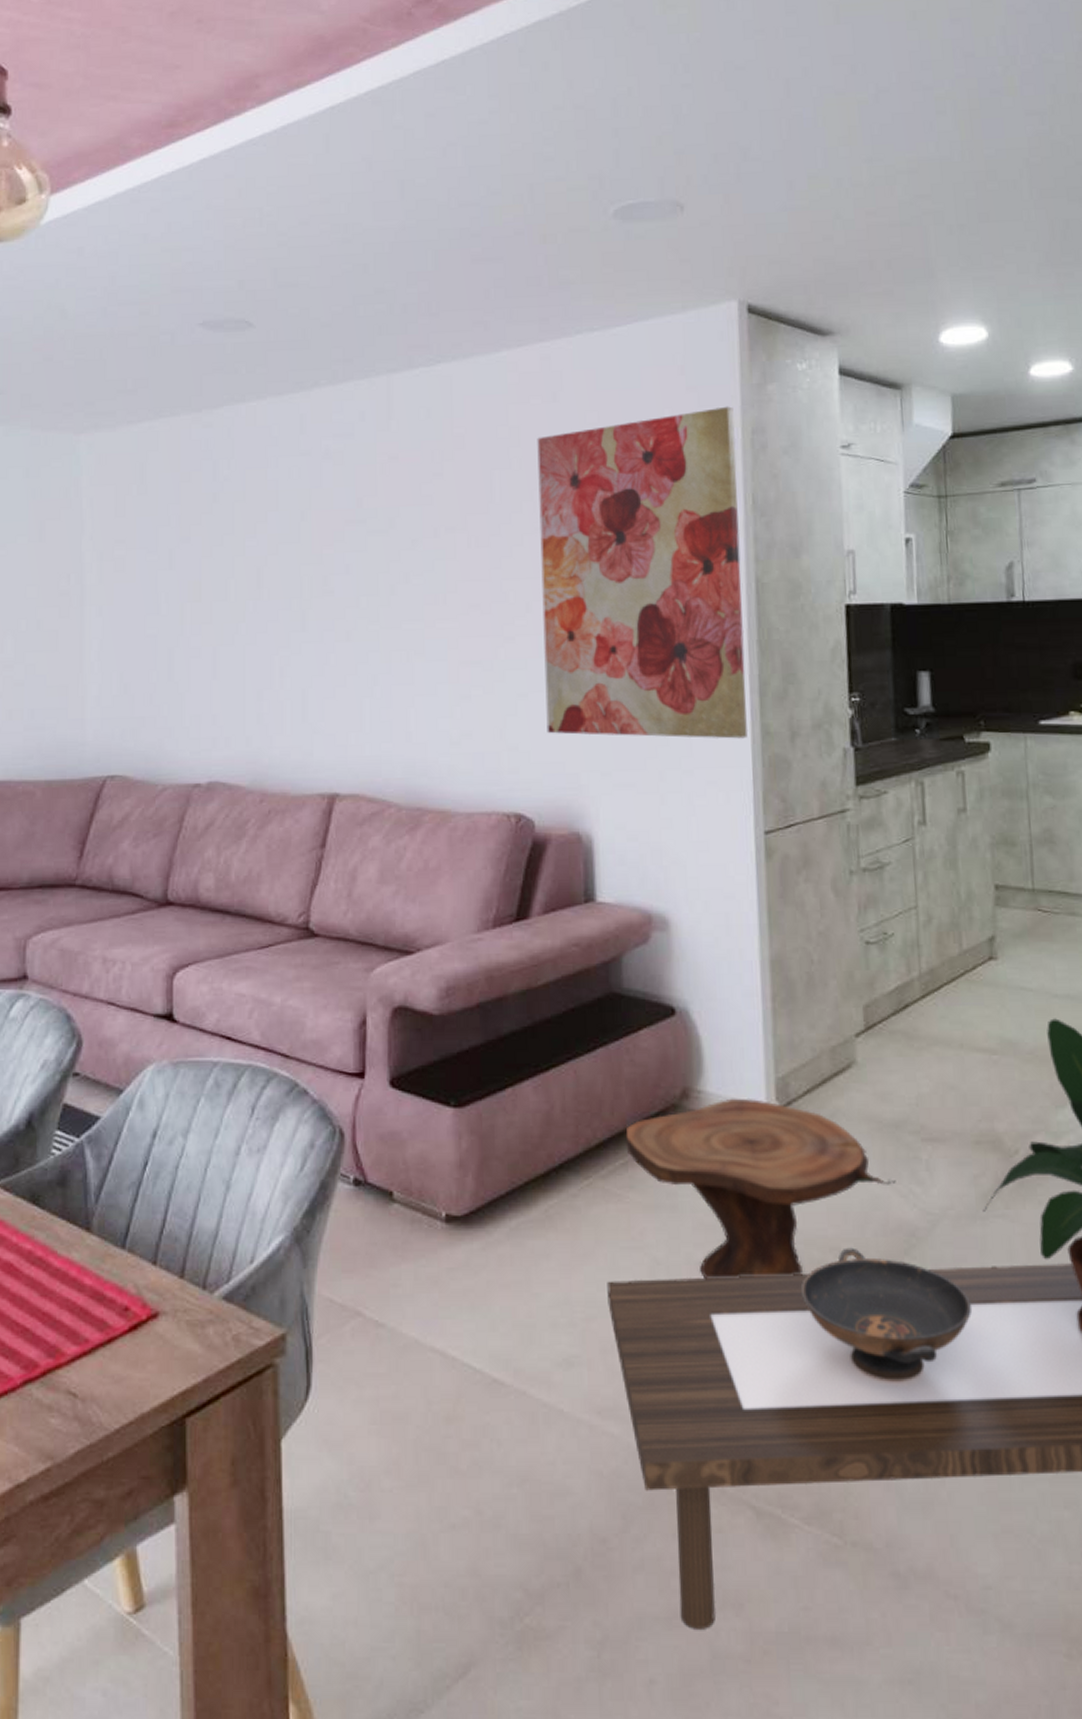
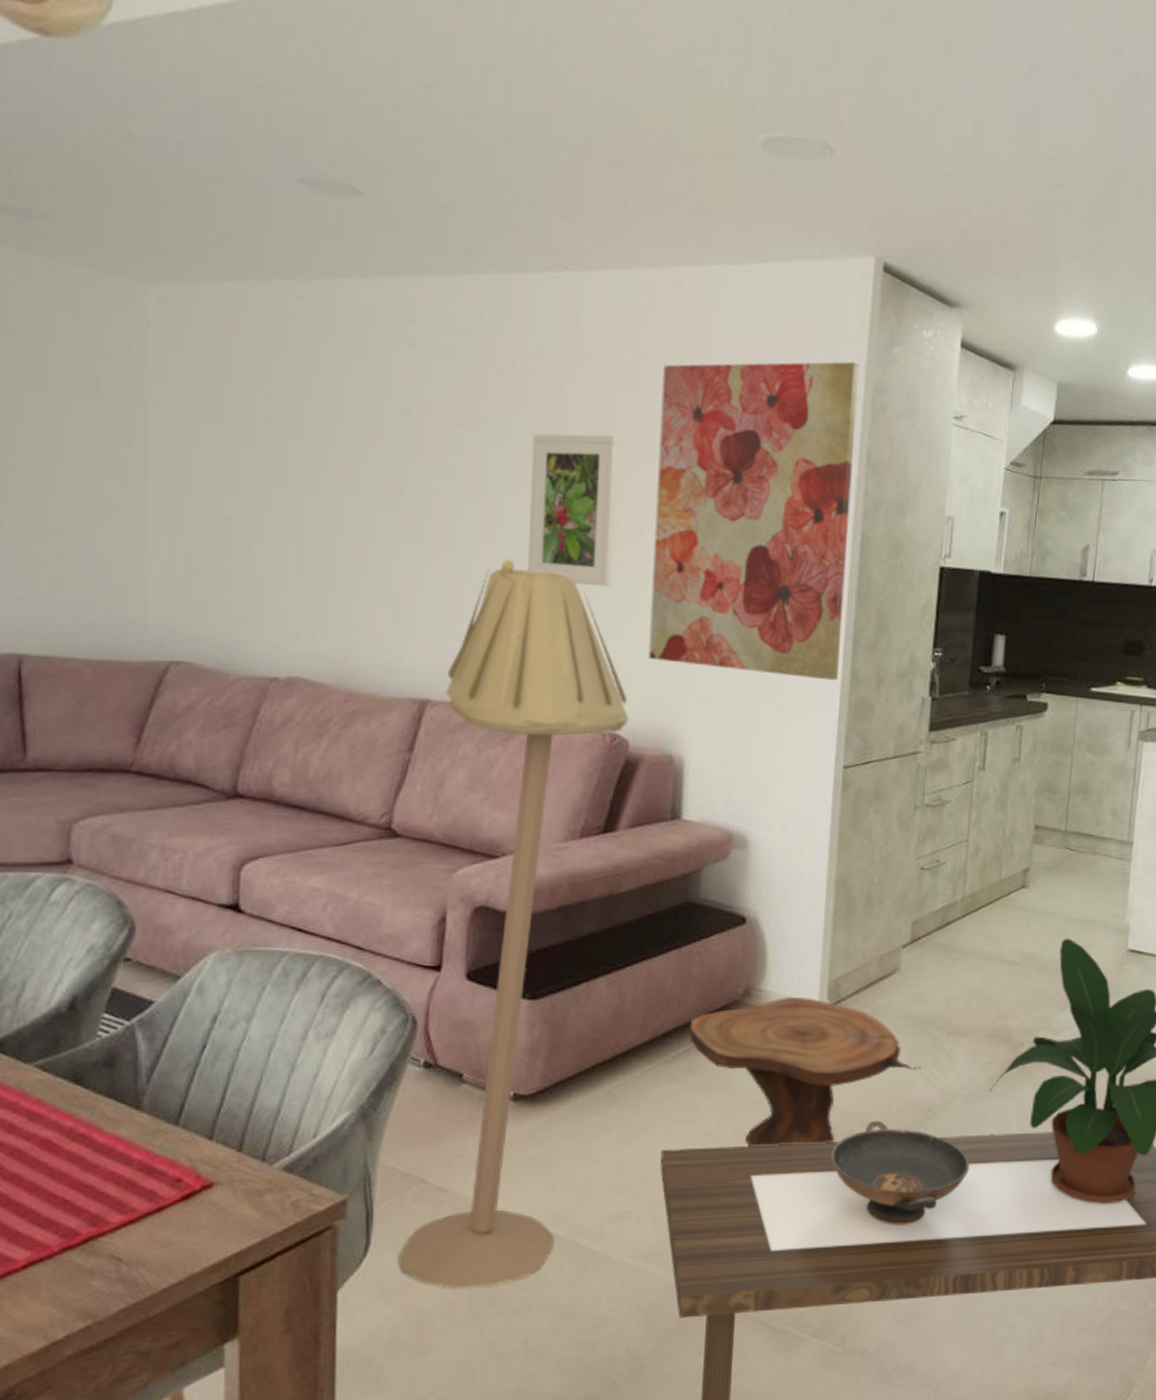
floor lamp: none [340,646,533,1442] -> present [398,559,629,1288]
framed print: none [418,513,503,664] -> present [528,434,618,587]

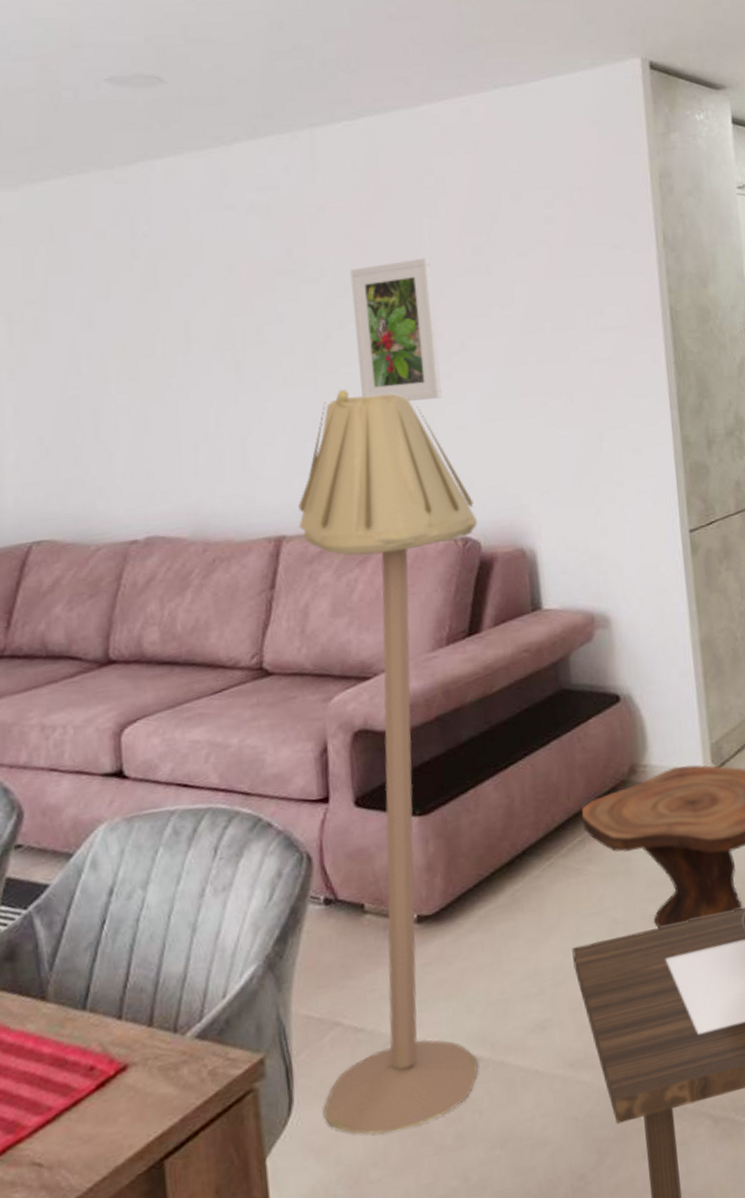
wall art: present [648,361,859,681] -> none [462,153,670,461]

